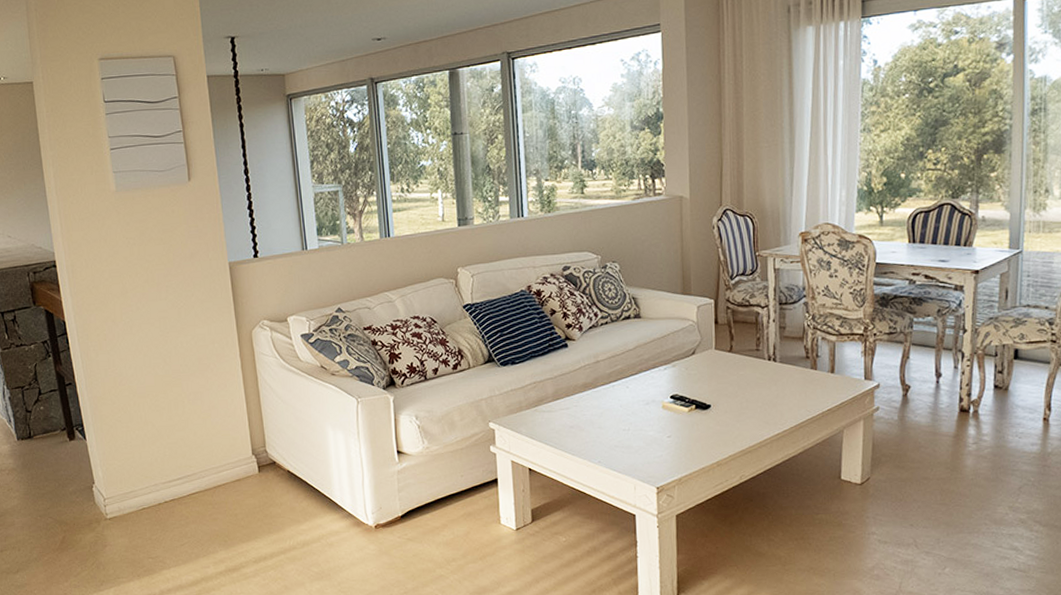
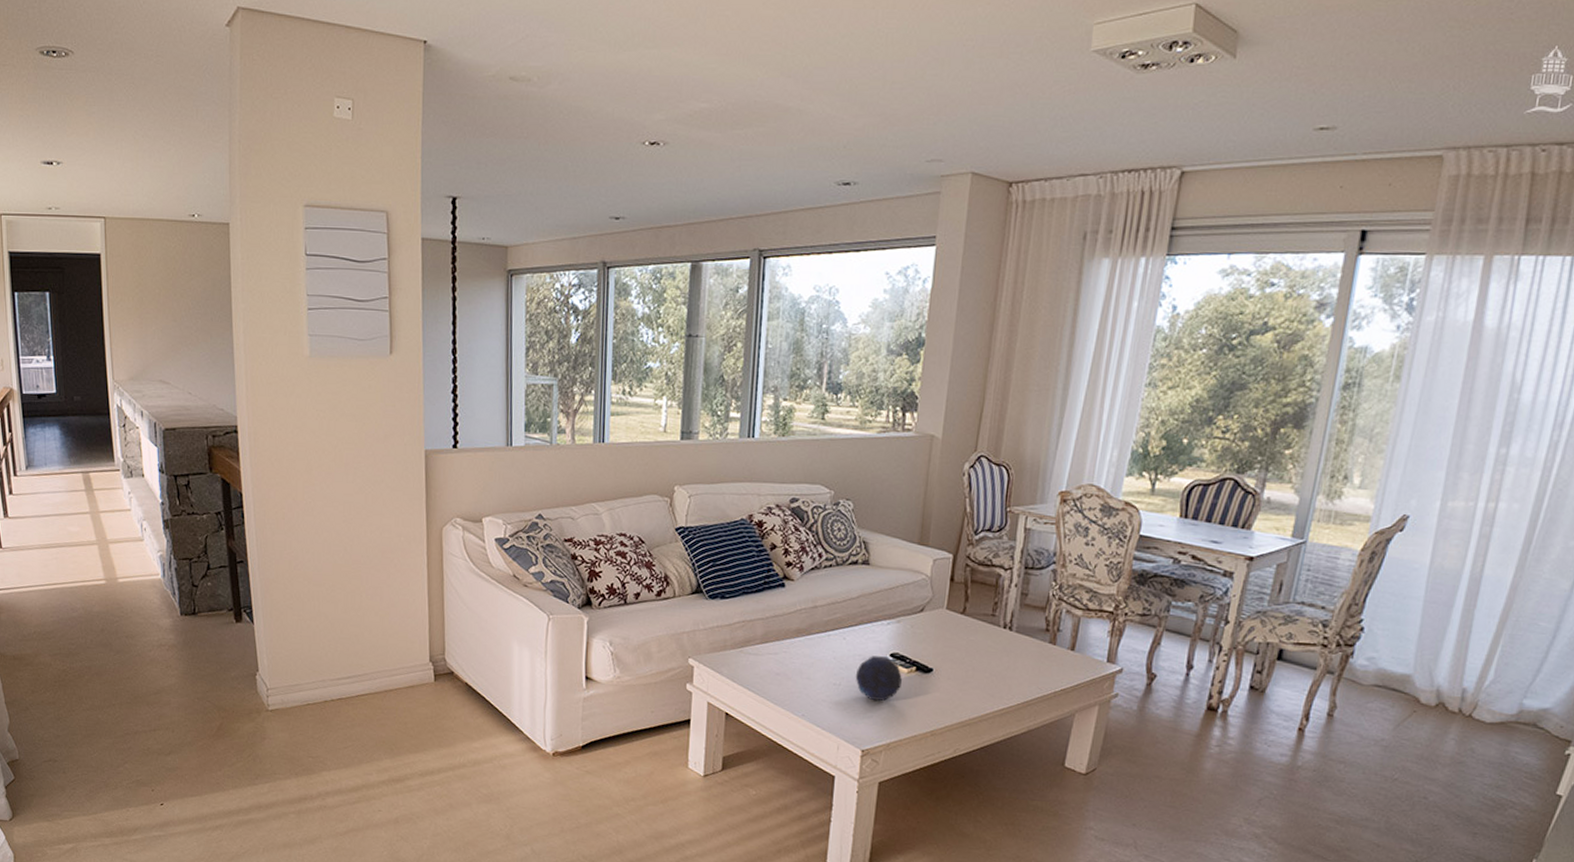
decorative orb: none [641,399,684,441] -> present [855,656,902,702]

